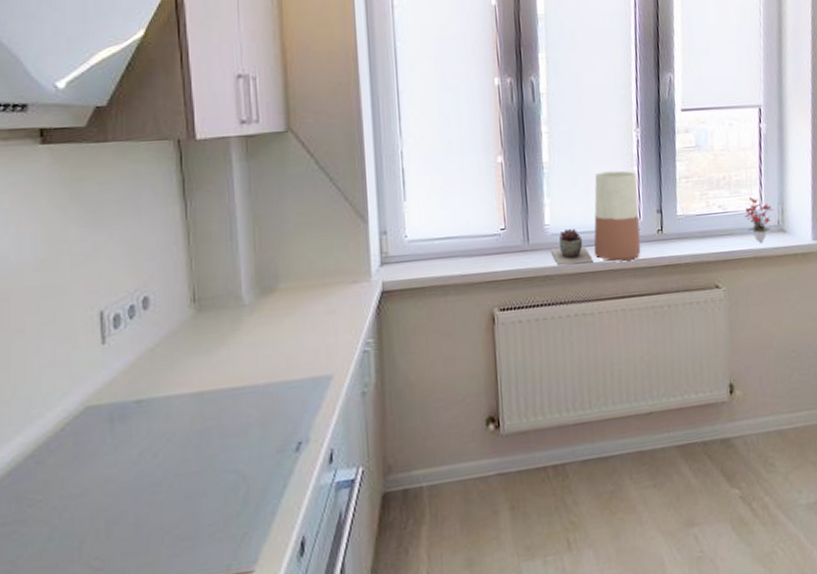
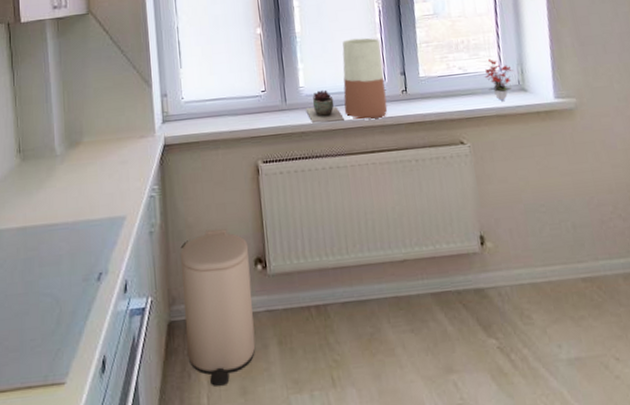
pedal bin: none [398,386,485,561] -> present [180,229,256,386]

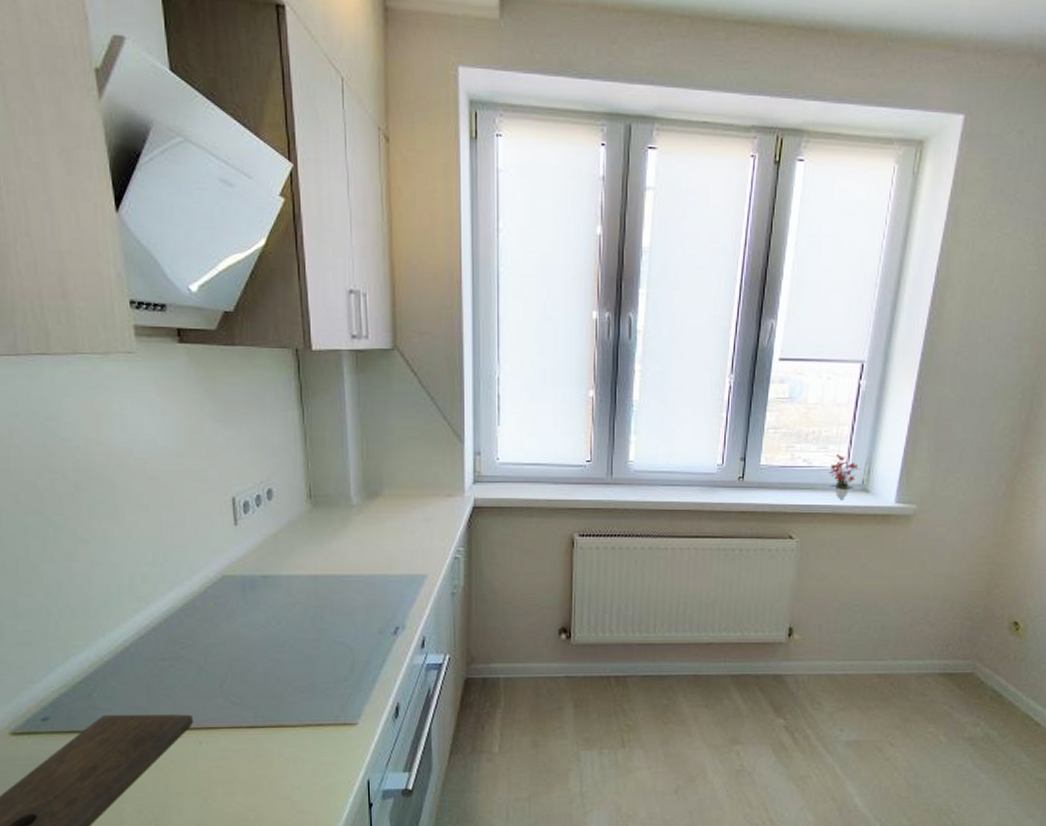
pedal bin: present [180,229,256,386] -> none [482,596,554,738]
succulent plant: present [305,89,344,124] -> none [632,467,672,503]
vase: present [342,38,388,120] -> none [673,415,725,503]

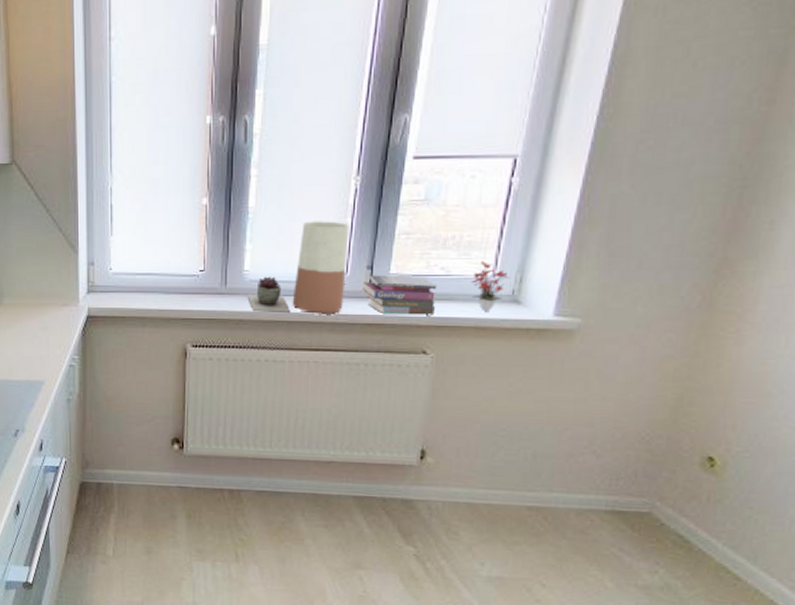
succulent plant: none [632,467,672,503] -> present [247,276,290,314]
vase: none [673,415,725,503] -> present [292,221,350,314]
books: none [737,466,801,503] -> present [363,275,437,315]

